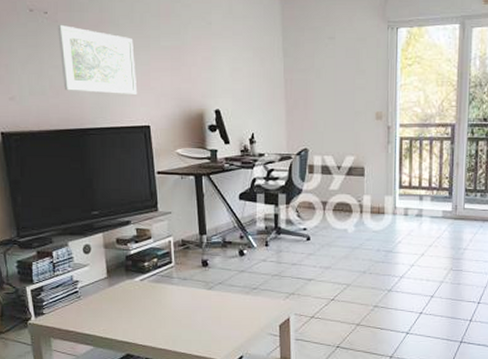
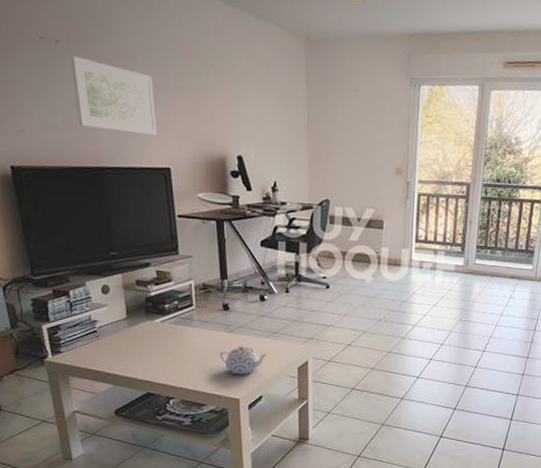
teapot: none [199,303,247,334] -> present [220,346,267,375]

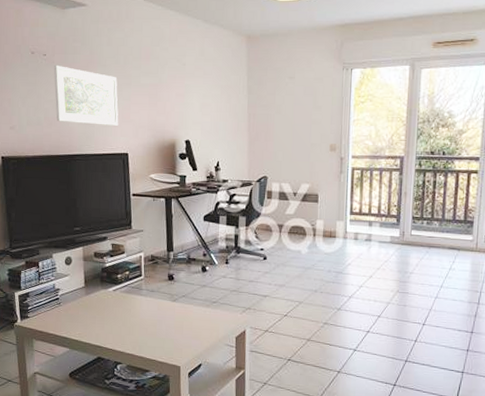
teapot: present [220,346,267,375] -> none [163,314,207,343]

